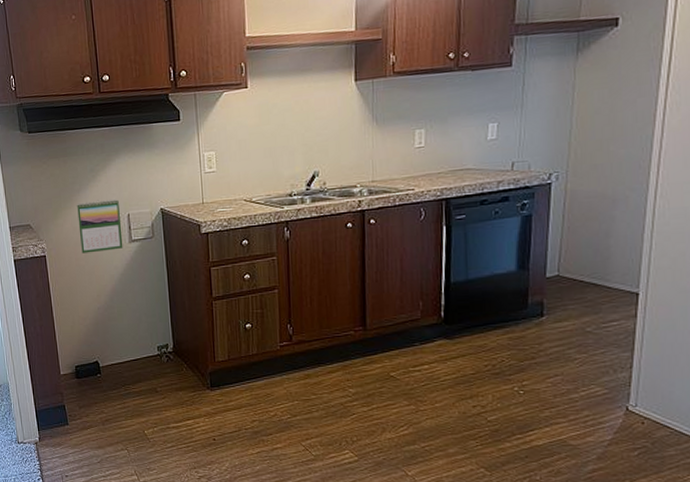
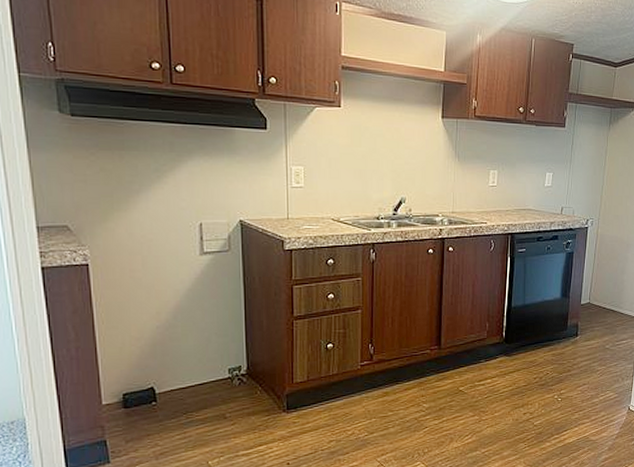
calendar: present [77,199,123,254] -> none [135,204,192,264]

